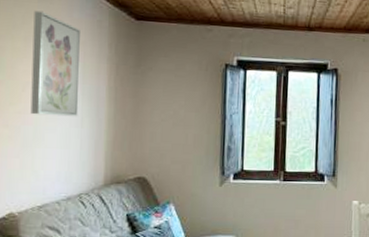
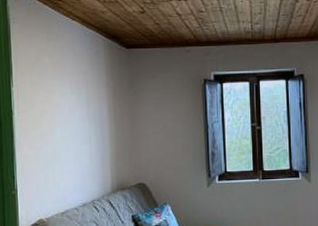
wall art: present [30,10,81,117] -> none [45,49,86,137]

